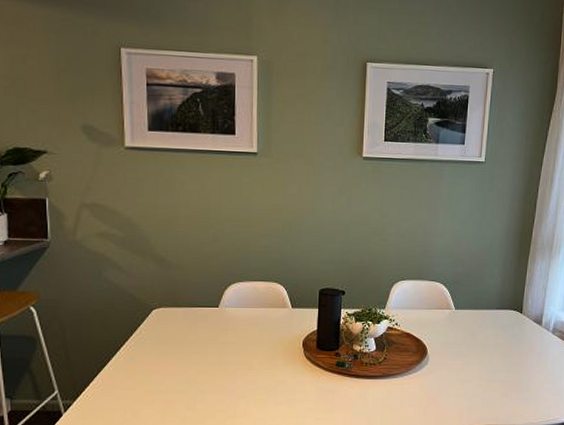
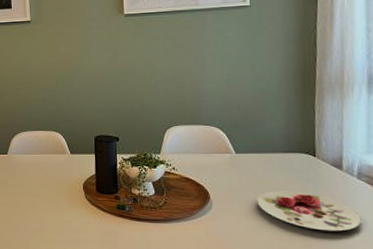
plate: none [468,345,549,381] -> present [257,190,360,232]

